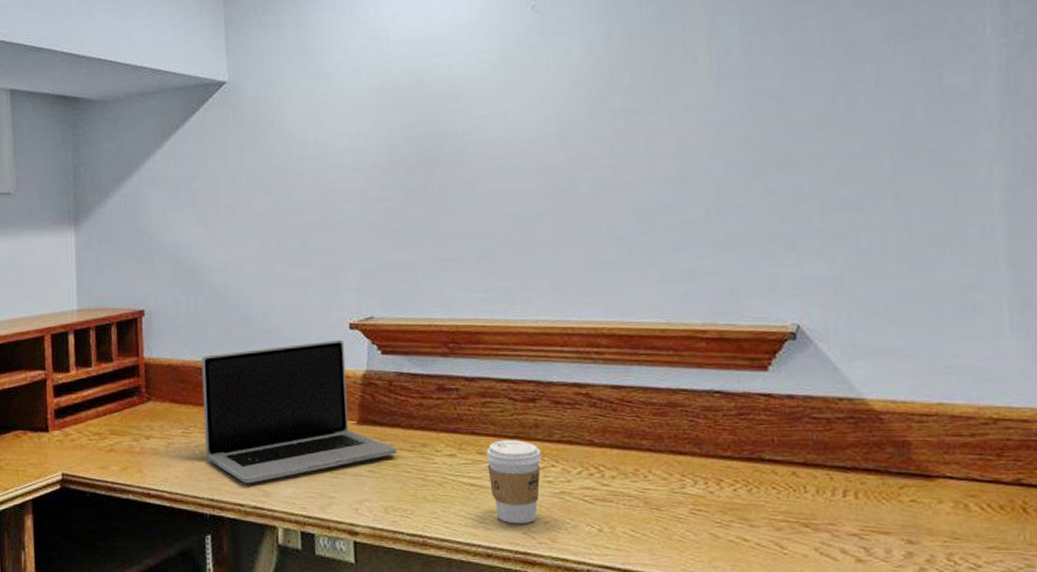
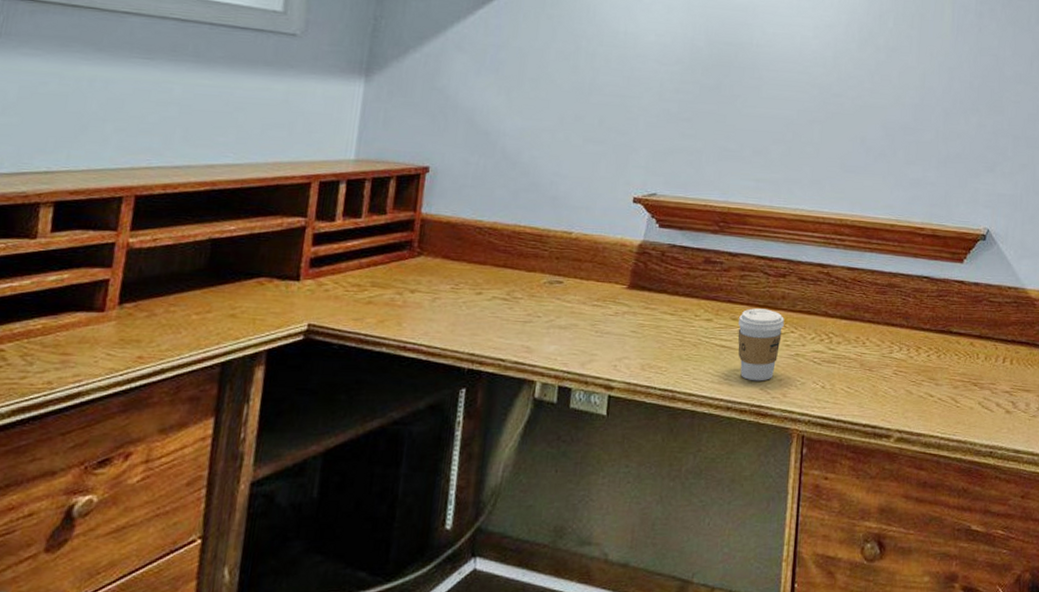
laptop: present [201,339,397,483] -> none [473,211,661,339]

